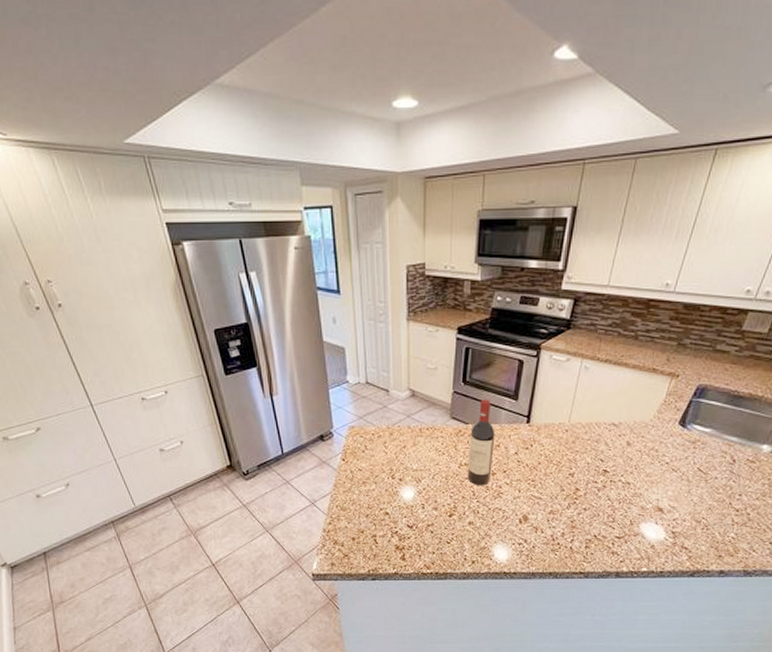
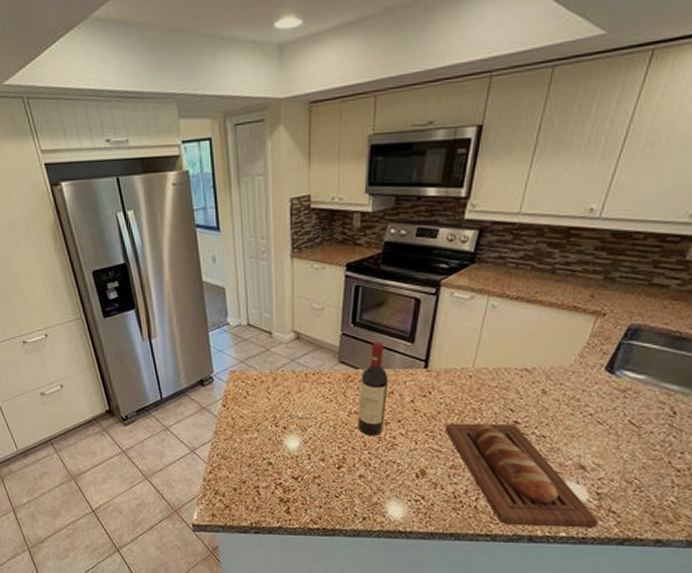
bread loaf: none [545,472,673,563] -> present [446,423,598,529]

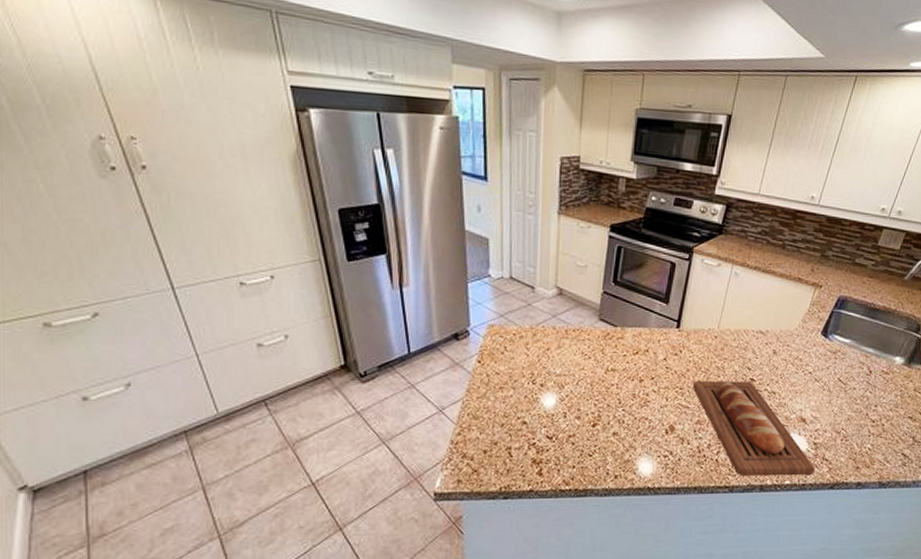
wine bottle: present [357,342,389,437] -> none [613,301,645,394]

